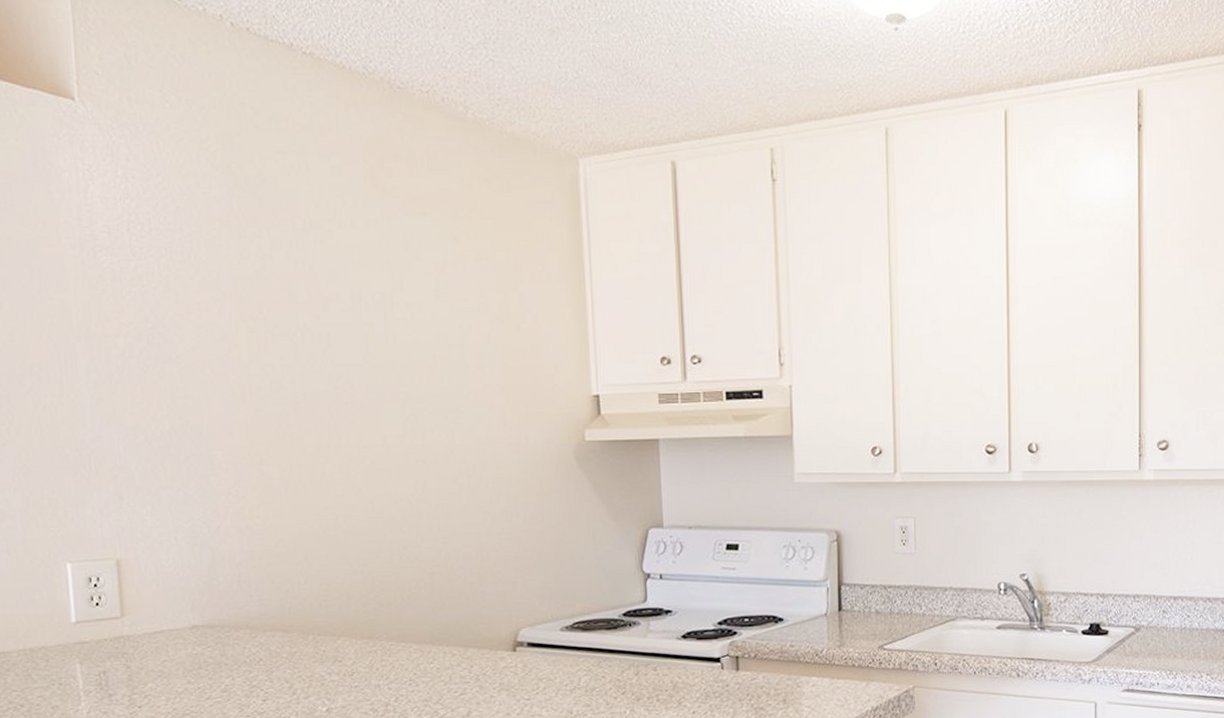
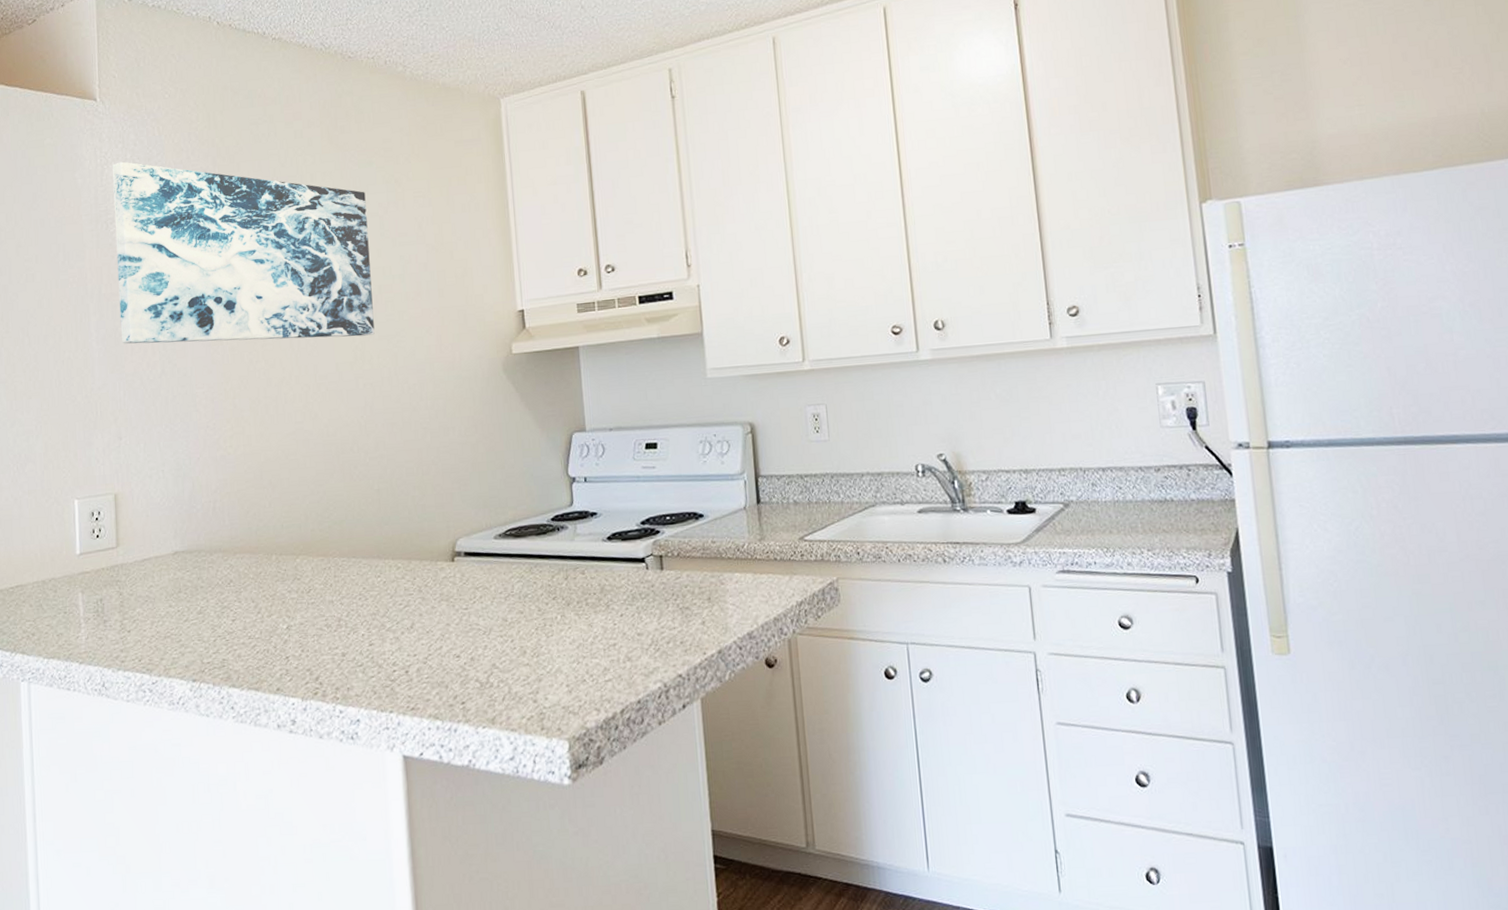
wall art: none [98,178,428,408] -> present [112,161,375,344]

